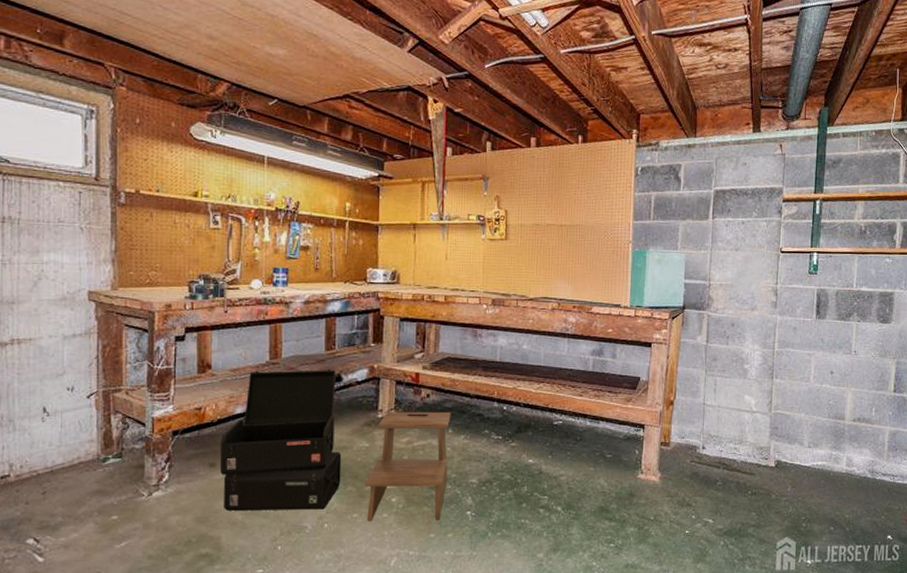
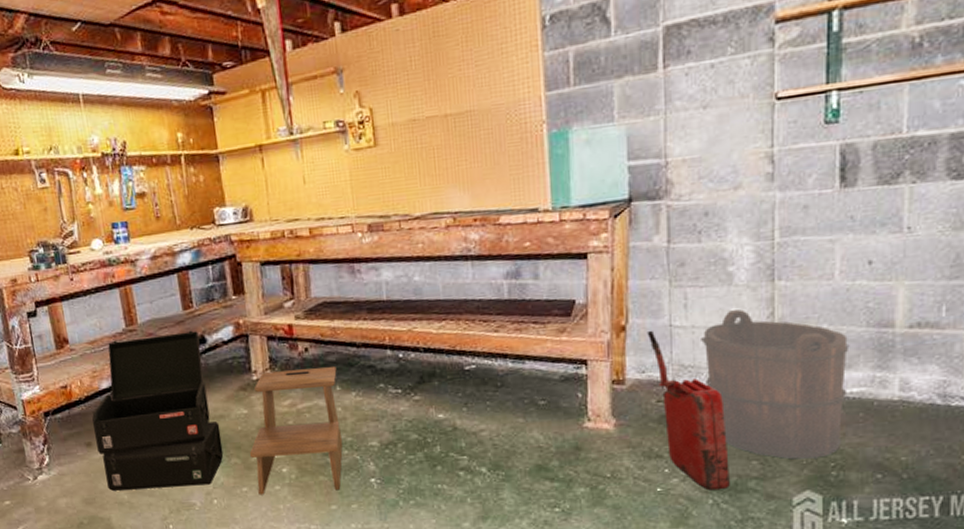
jerry can: none [687,406,737,534] -> present [647,330,730,491]
bucket: none [724,396,817,513] -> present [701,308,850,459]

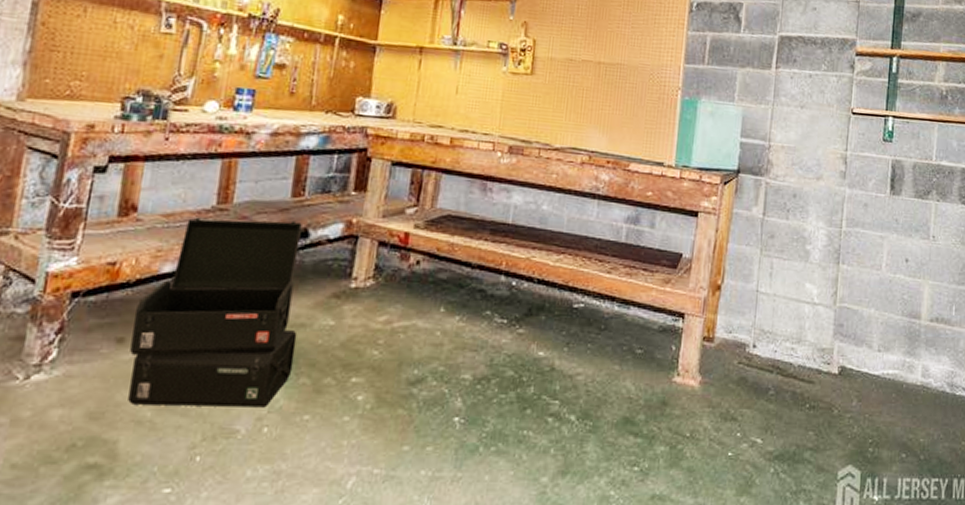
step stool: present [250,367,343,495] -> none [321,281,446,428]
jerry can: present [647,330,730,491] -> none [737,292,792,459]
bucket: present [701,308,850,459] -> none [779,284,889,434]

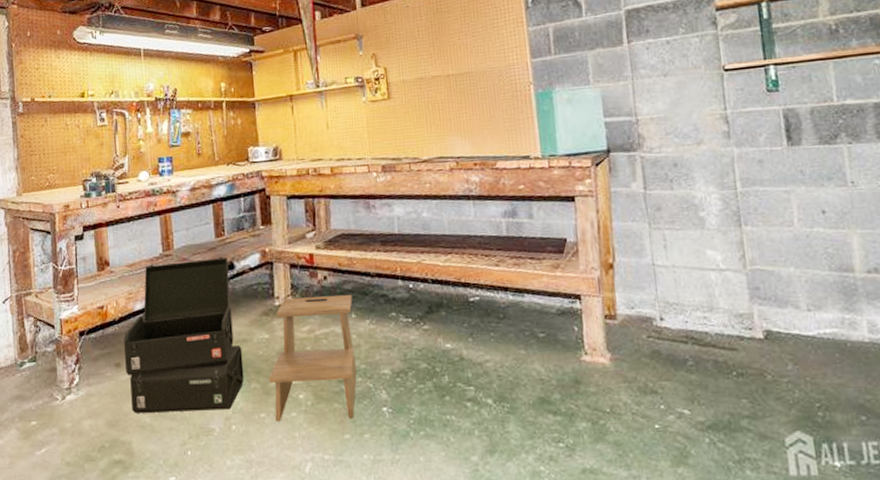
step stool: none [321,281,446,428] -> present [269,295,357,422]

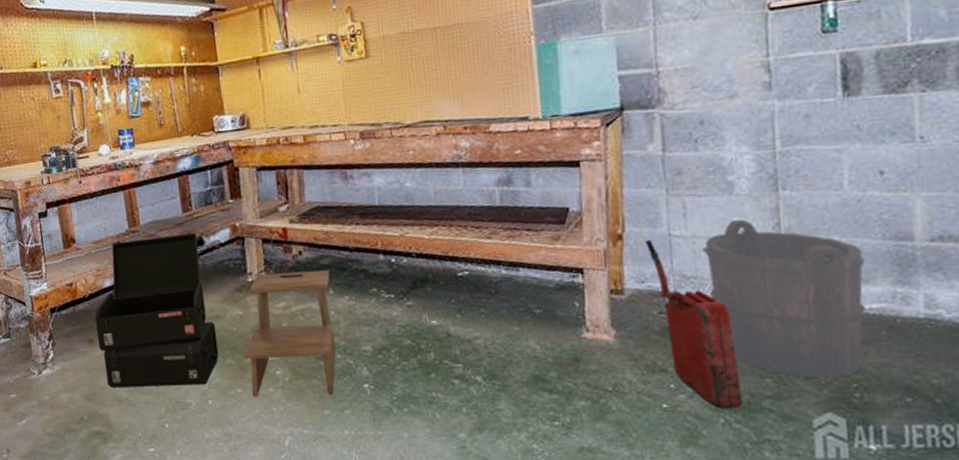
jerry can: none [632,268,724,429] -> present [645,239,742,409]
bucket: none [682,250,824,399] -> present [702,218,866,378]

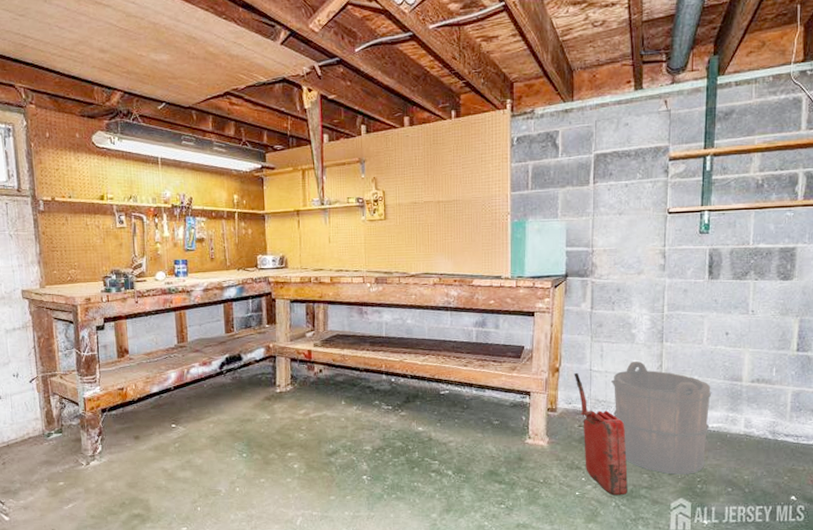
tool box: present [95,232,219,388] -> none [142,349,248,477]
step stool: present [245,270,337,397] -> none [269,386,344,486]

